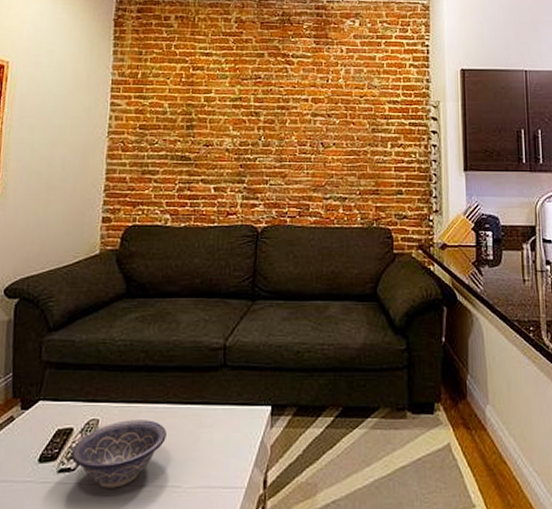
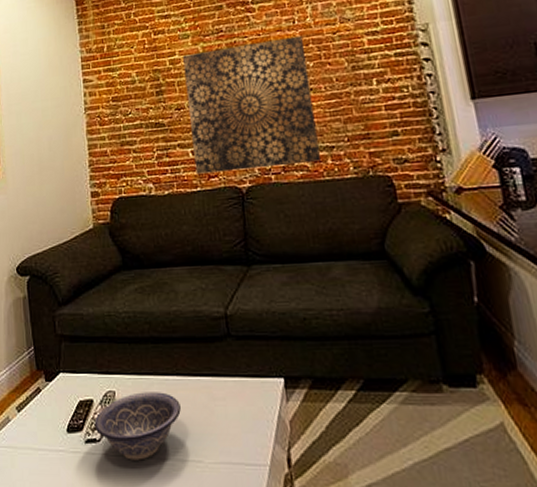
wall art: none [215,94,334,211] -> present [183,35,321,174]

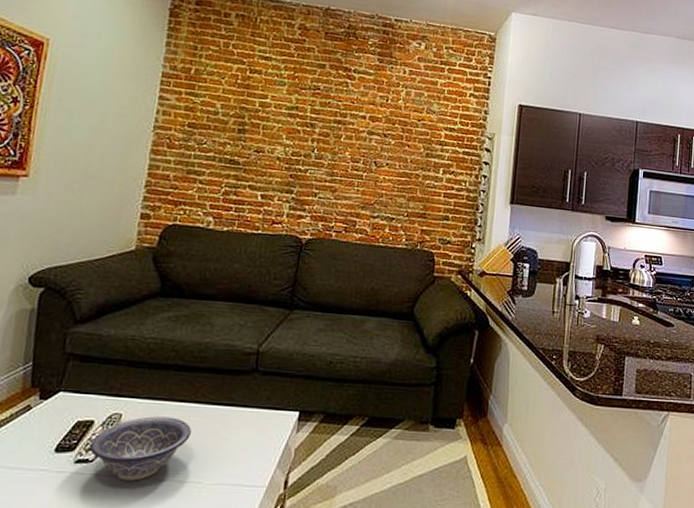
wall art: present [183,35,321,174] -> none [260,101,391,228]

